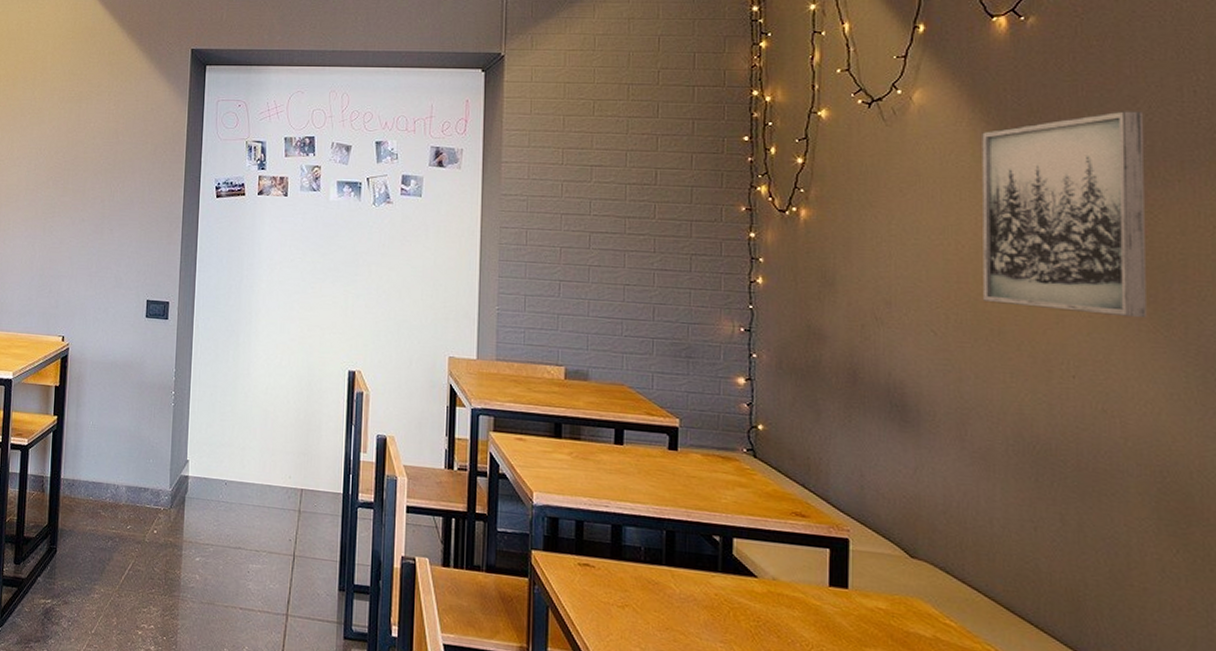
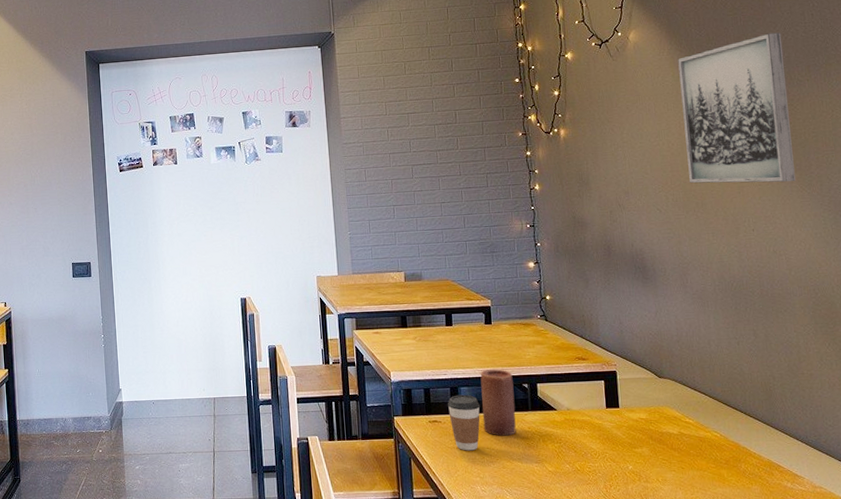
coffee cup: none [605,535,651,612] -> present [447,394,481,451]
candle: none [652,509,700,601] -> present [480,369,516,436]

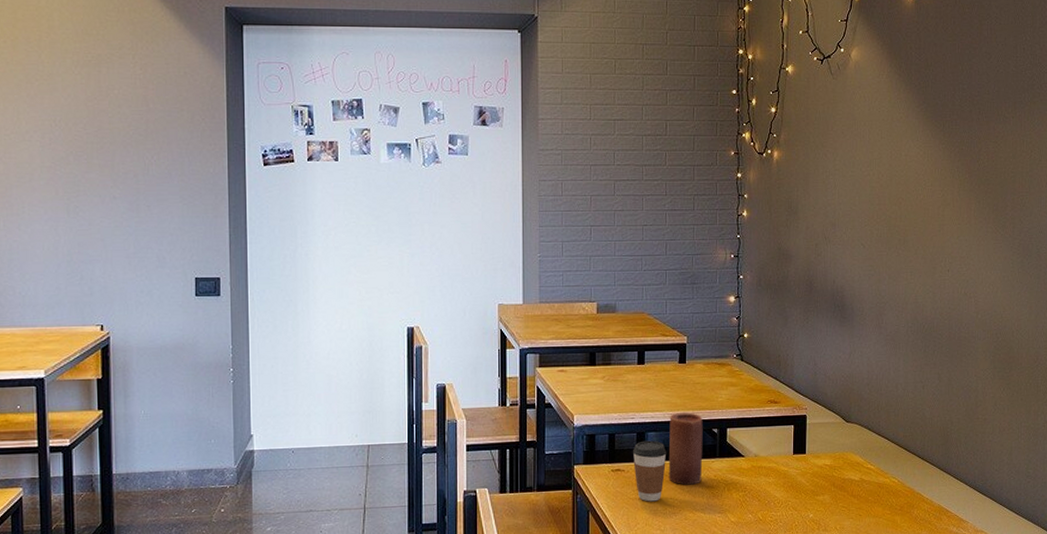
wall art: present [678,32,796,184] -> none [895,64,994,223]

